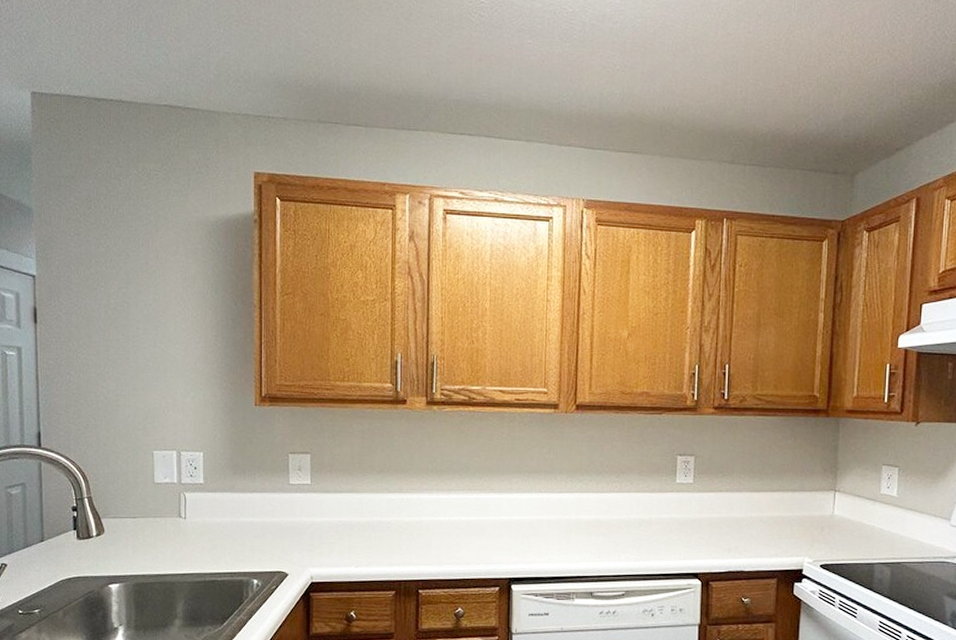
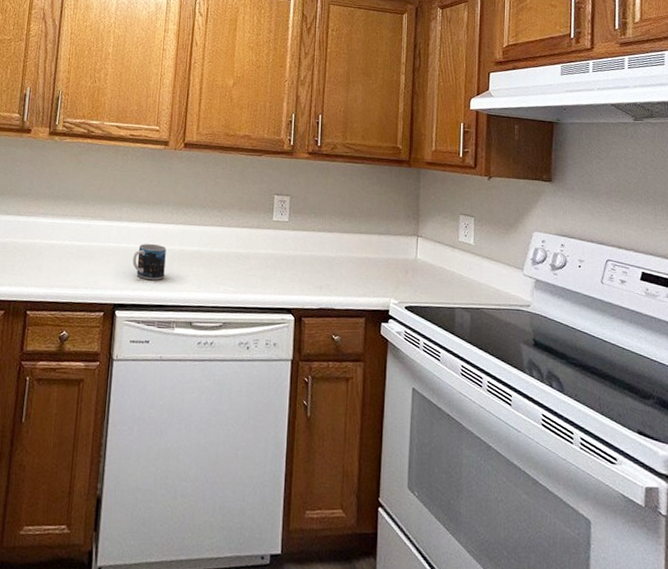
mug: none [526,514,562,552] -> present [132,243,166,280]

